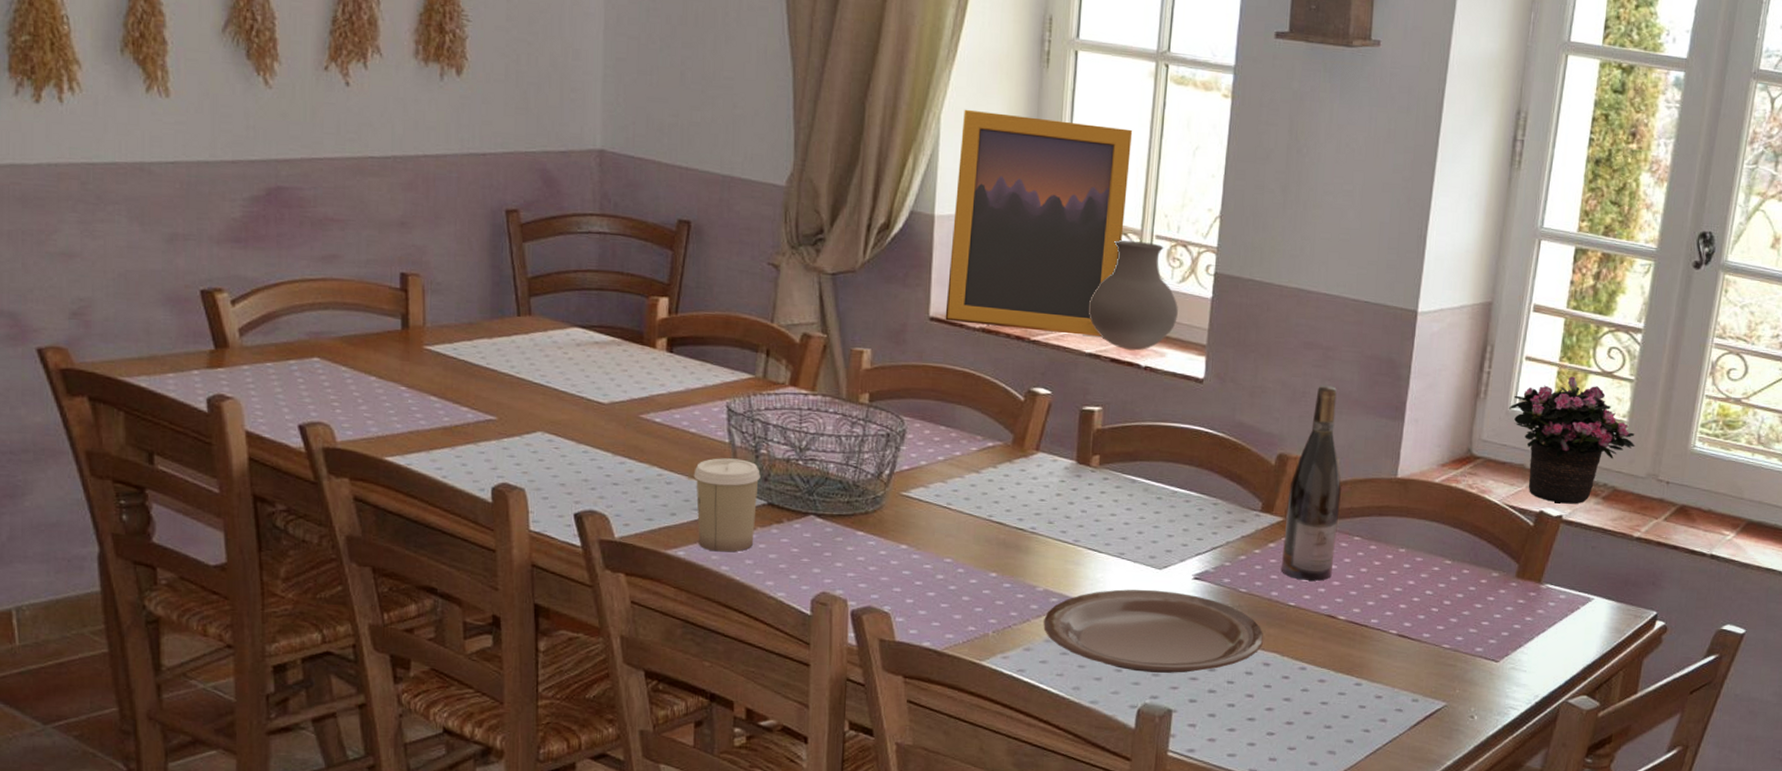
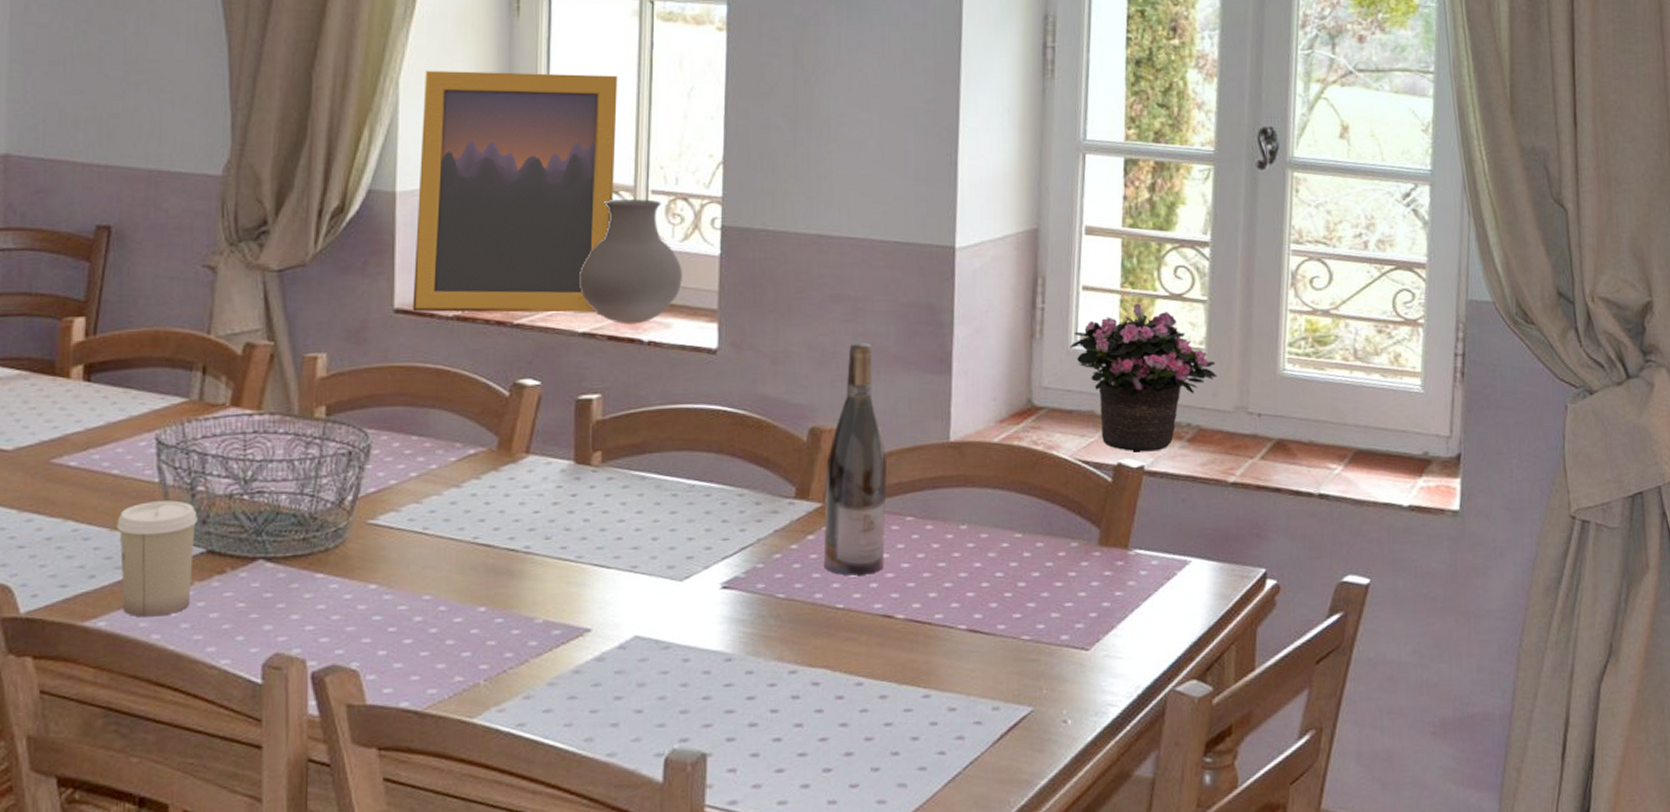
plate: present [1043,589,1264,673] -> none [545,606,810,710]

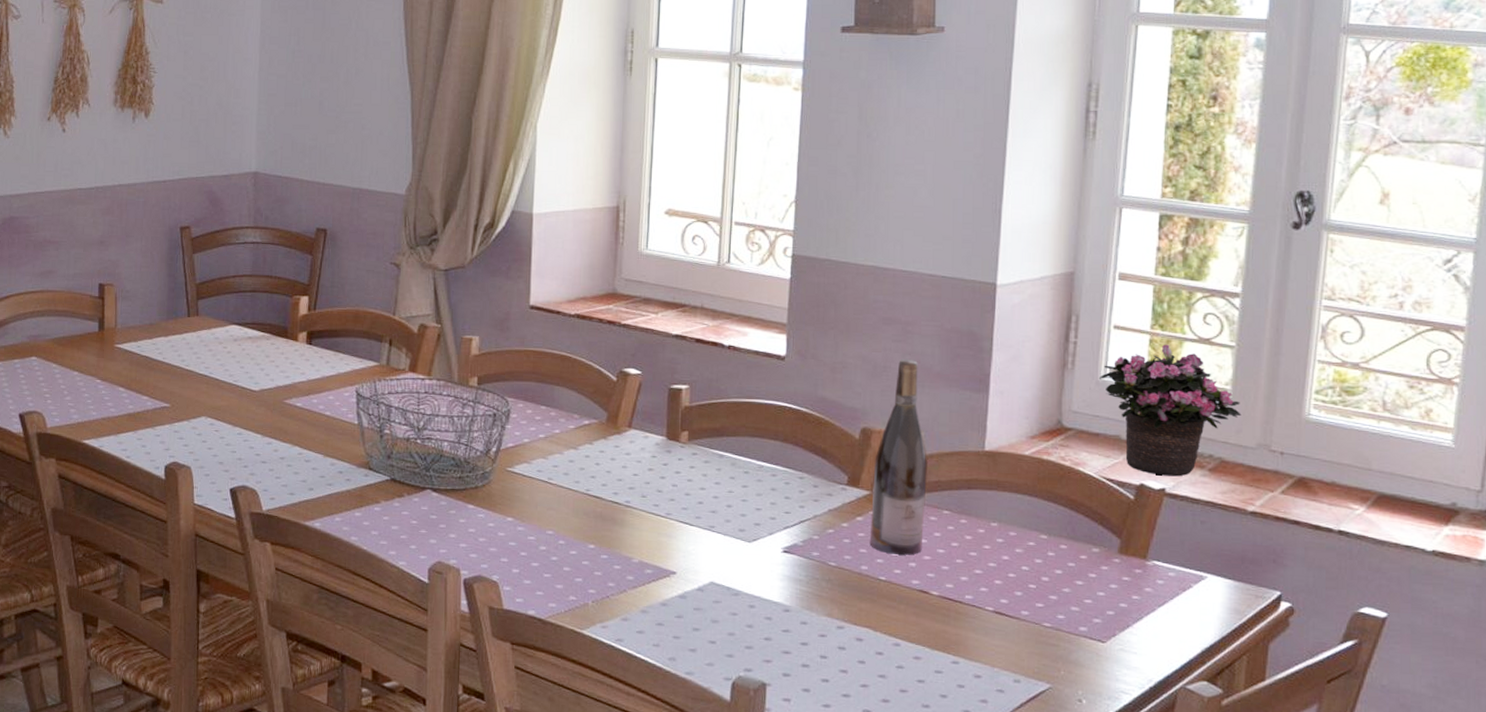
cup: present [116,500,198,617] -> none [328,438,384,524]
picture frame: present [412,70,618,313] -> none [544,117,710,320]
vase: present [578,199,682,325] -> none [673,228,758,331]

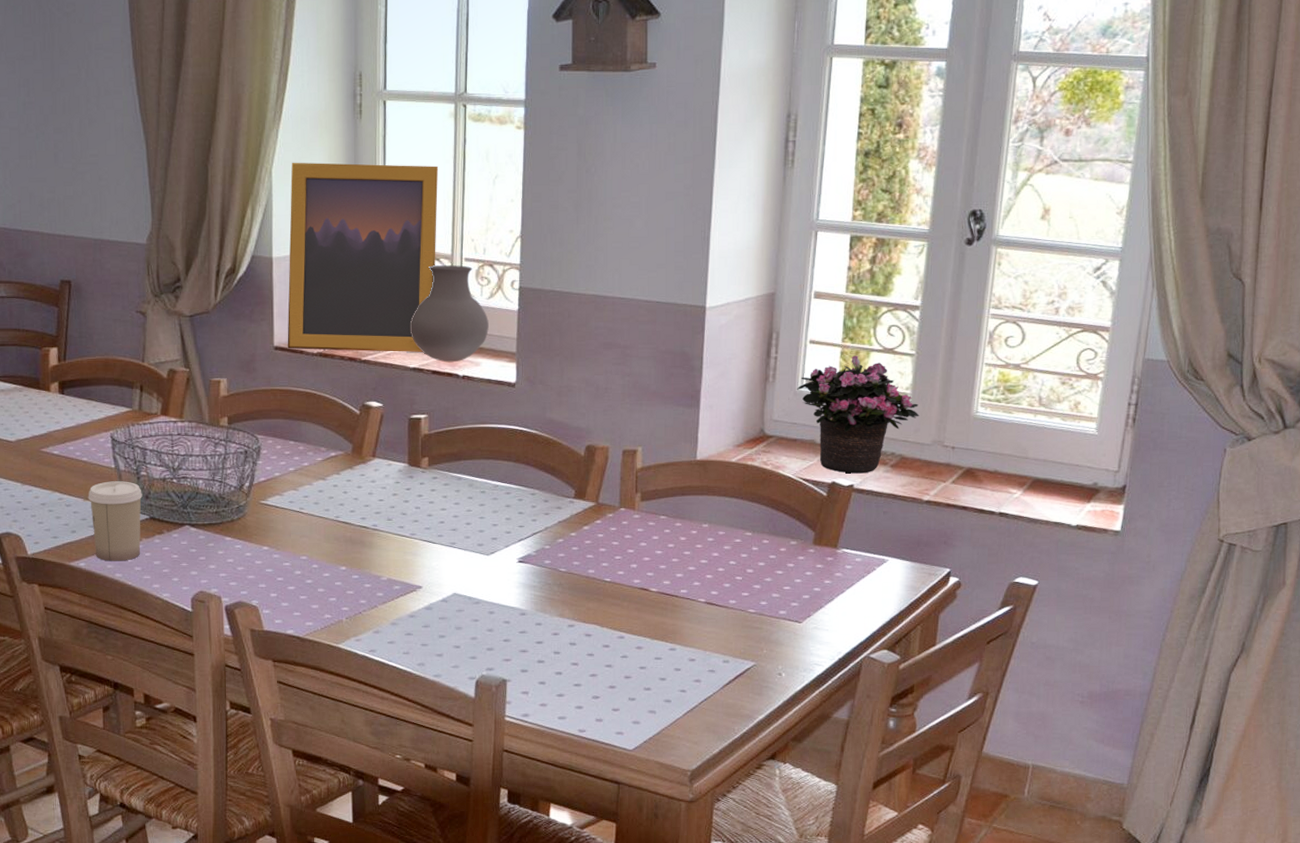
cup: none [328,438,384,524] -> present [88,481,142,561]
picture frame: none [544,117,710,320] -> present [287,162,439,353]
vase: none [673,228,758,331] -> present [409,265,489,363]
wine bottle: present [869,359,929,555] -> none [595,381,647,558]

